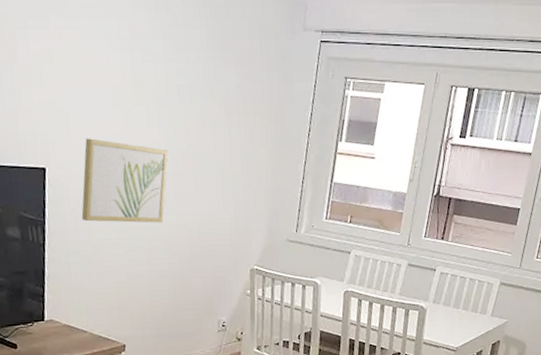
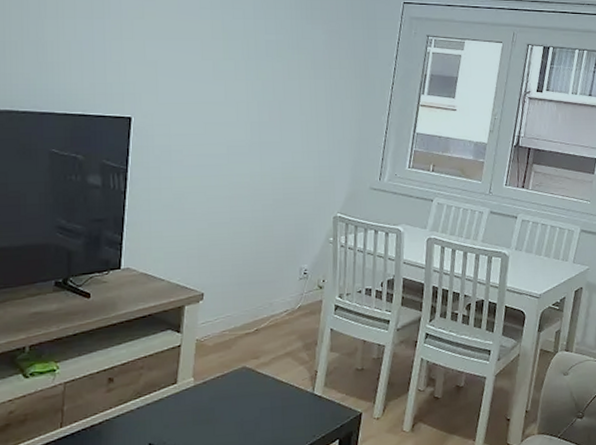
wall art: present [81,138,169,223] -> none [165,89,255,171]

